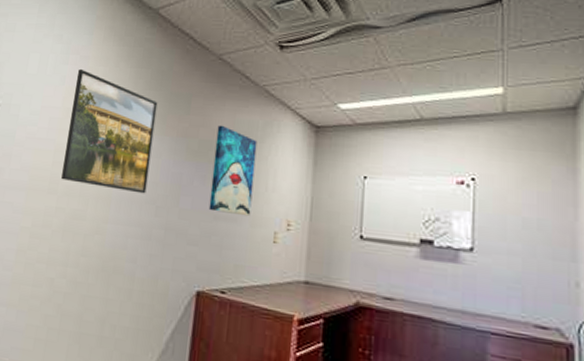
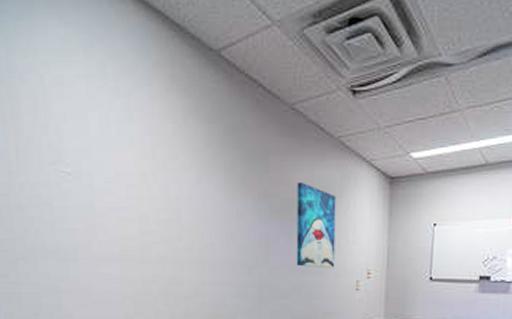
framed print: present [61,68,158,194] -> none [144,127,237,256]

